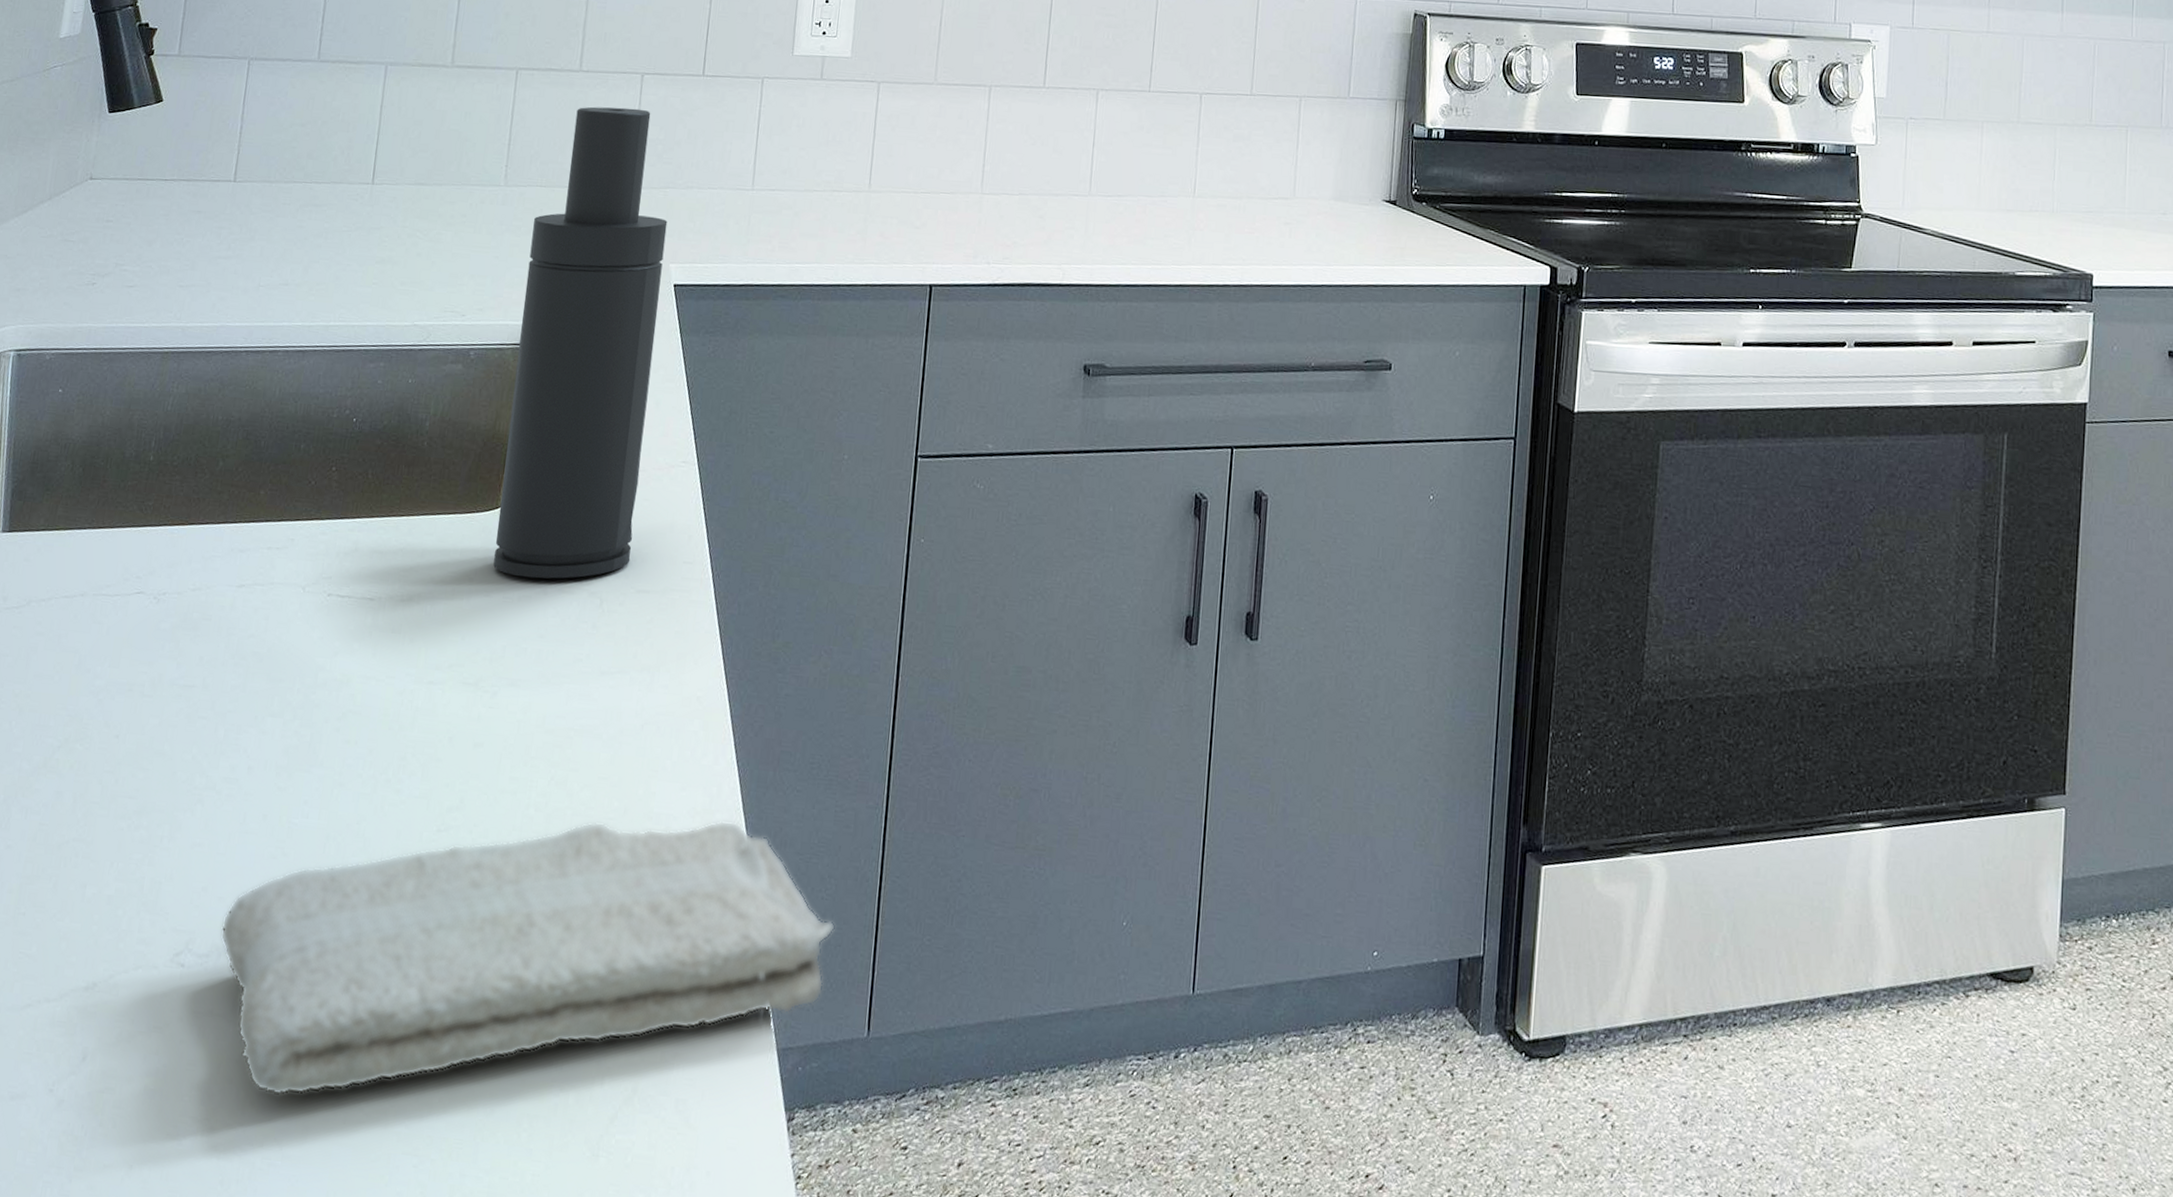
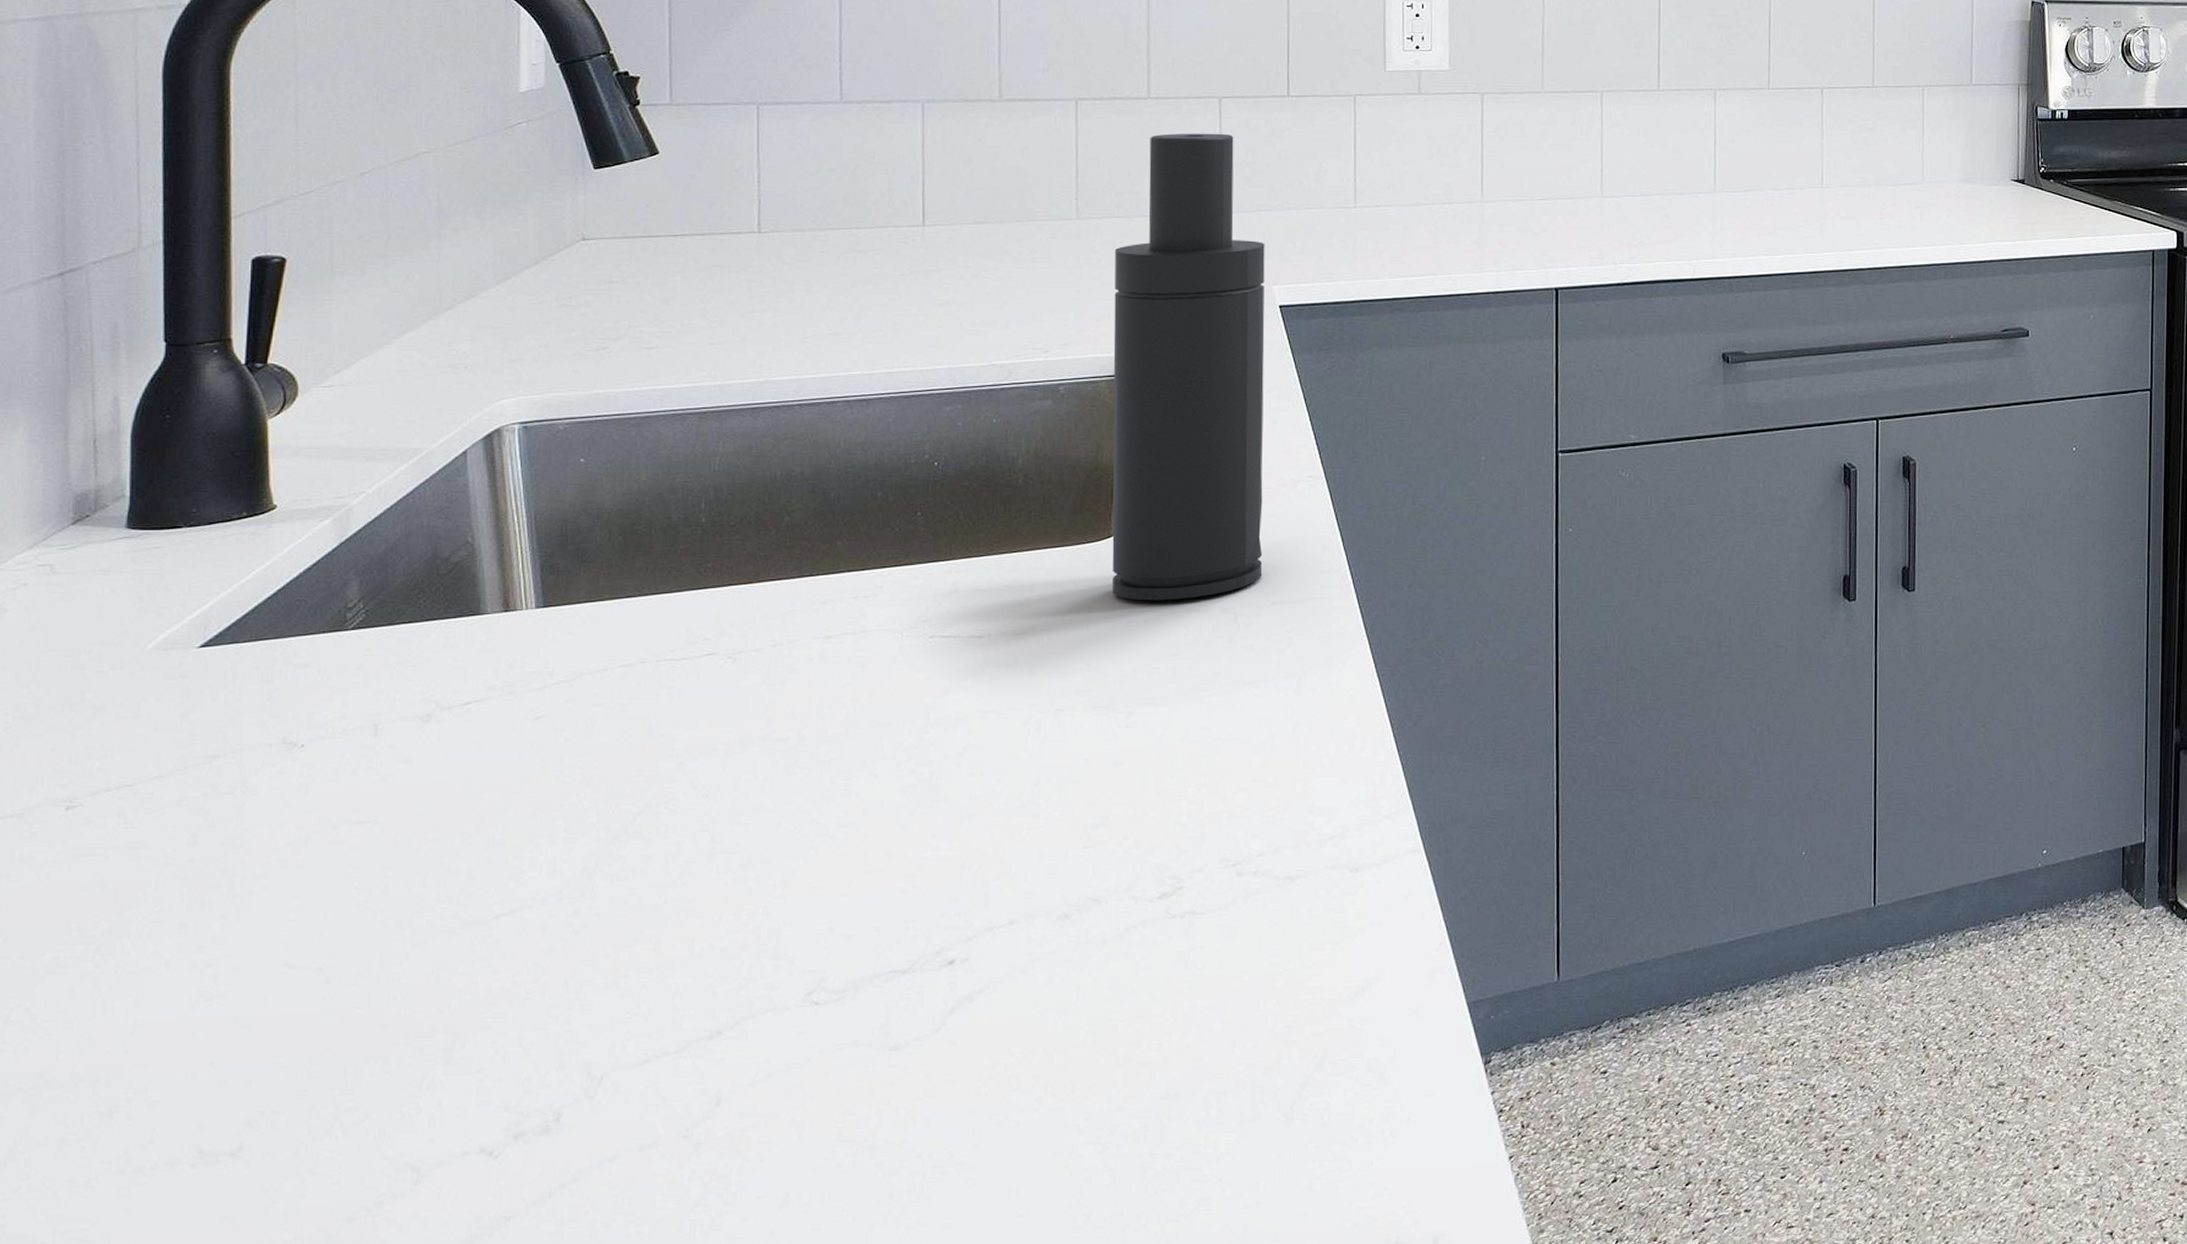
washcloth: present [220,820,835,1096] -> none [855,805,1515,1110]

